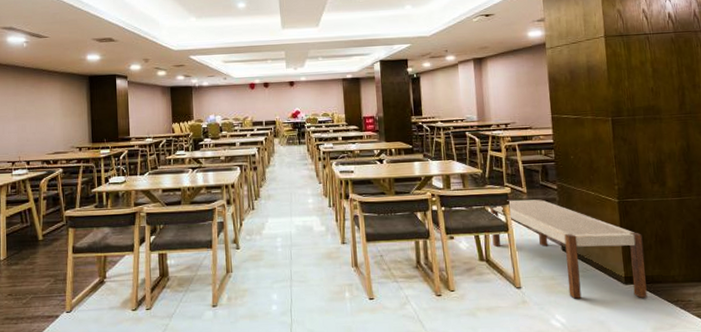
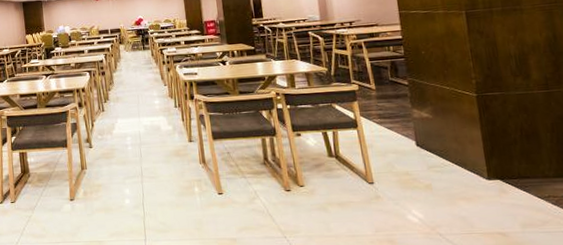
bench: present [489,199,648,299] -> none [336,95,514,194]

